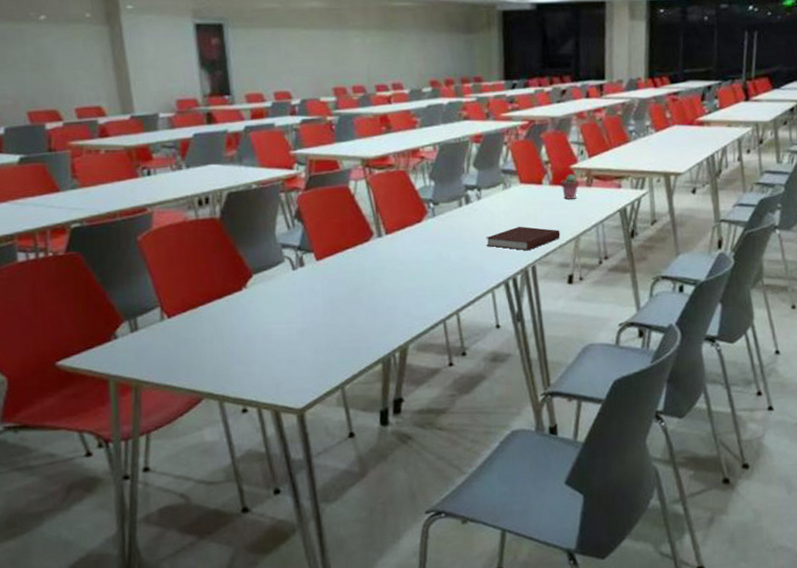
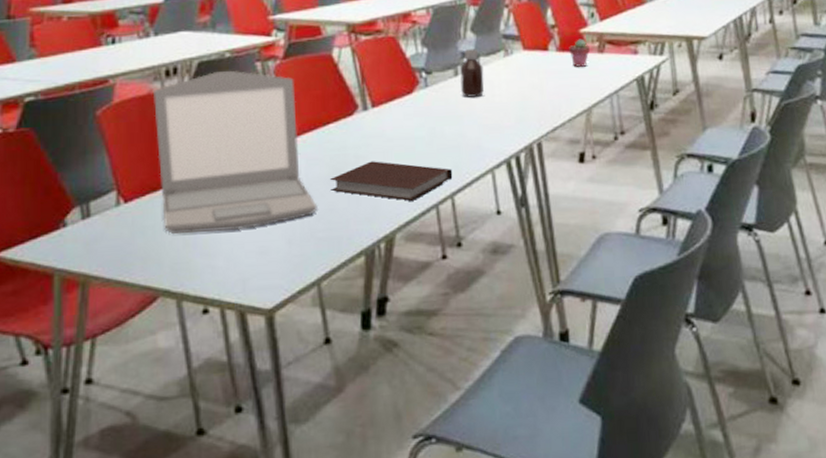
laptop: none [188,200,340,345] -> present [154,70,318,234]
notebook: none [350,282,458,317] -> present [330,161,453,201]
bottle: none [464,182,486,226] -> present [460,49,484,98]
notebook: present [486,226,560,251] -> none [485,97,570,126]

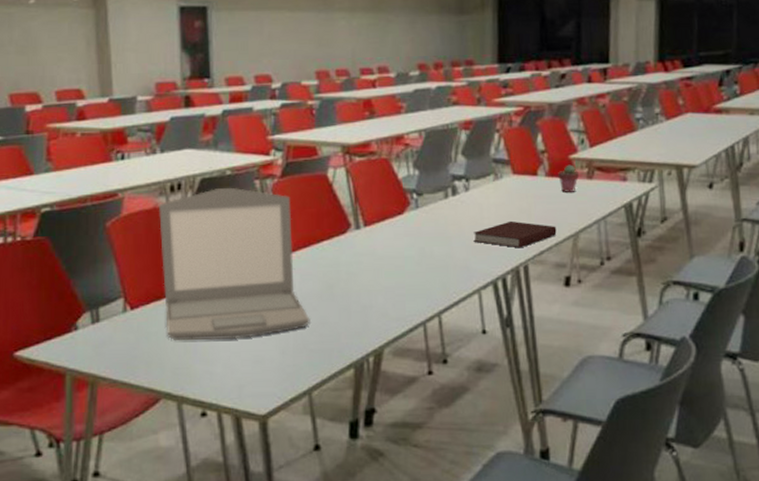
notebook: present [330,161,453,201] -> none [323,278,440,318]
bottle: present [460,49,484,98] -> none [450,172,474,219]
notebook: none [485,97,570,126] -> present [473,220,557,248]

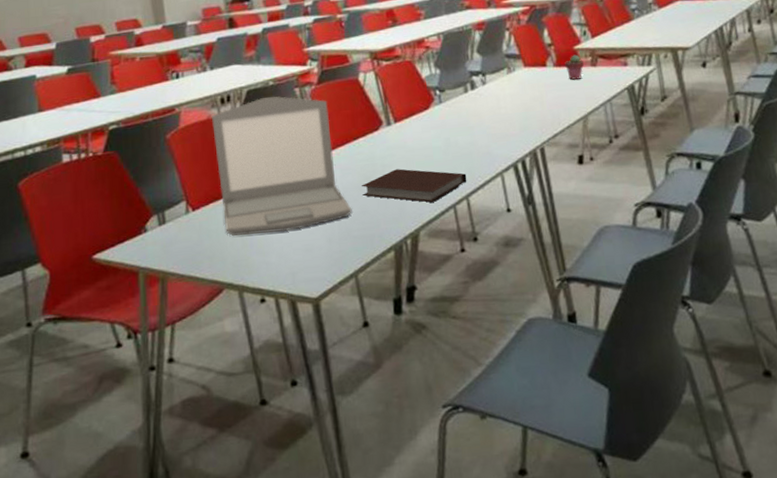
notebook: none [323,278,440,318] -> present [362,169,467,203]
notebook: present [473,220,557,248] -> none [492,108,568,133]

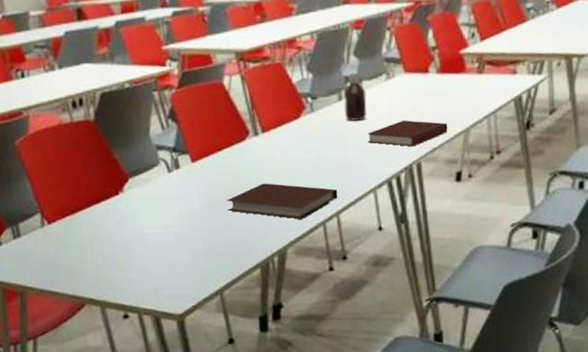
laptop: present [212,96,352,236] -> none [63,100,217,250]
bottle: none [469,68,491,111] -> present [344,73,367,121]
notebook: none [492,108,568,133] -> present [367,120,448,147]
potted succulent: present [565,54,585,80] -> none [449,60,470,89]

